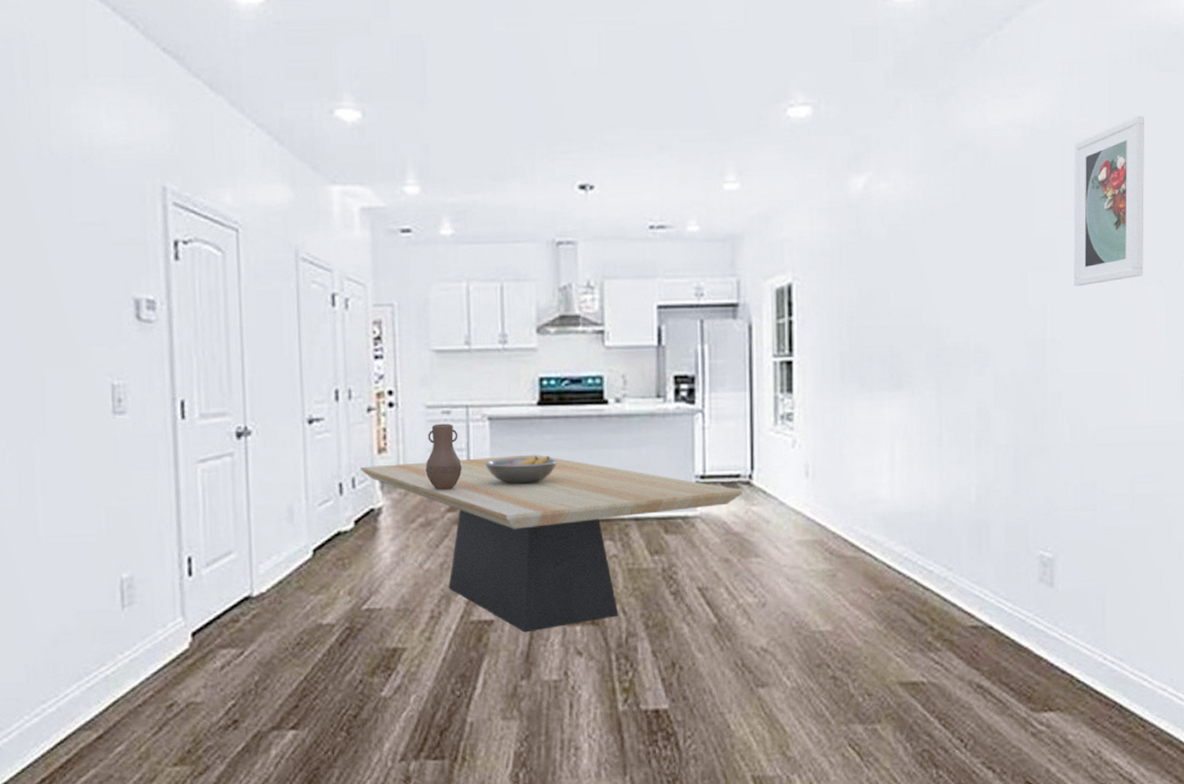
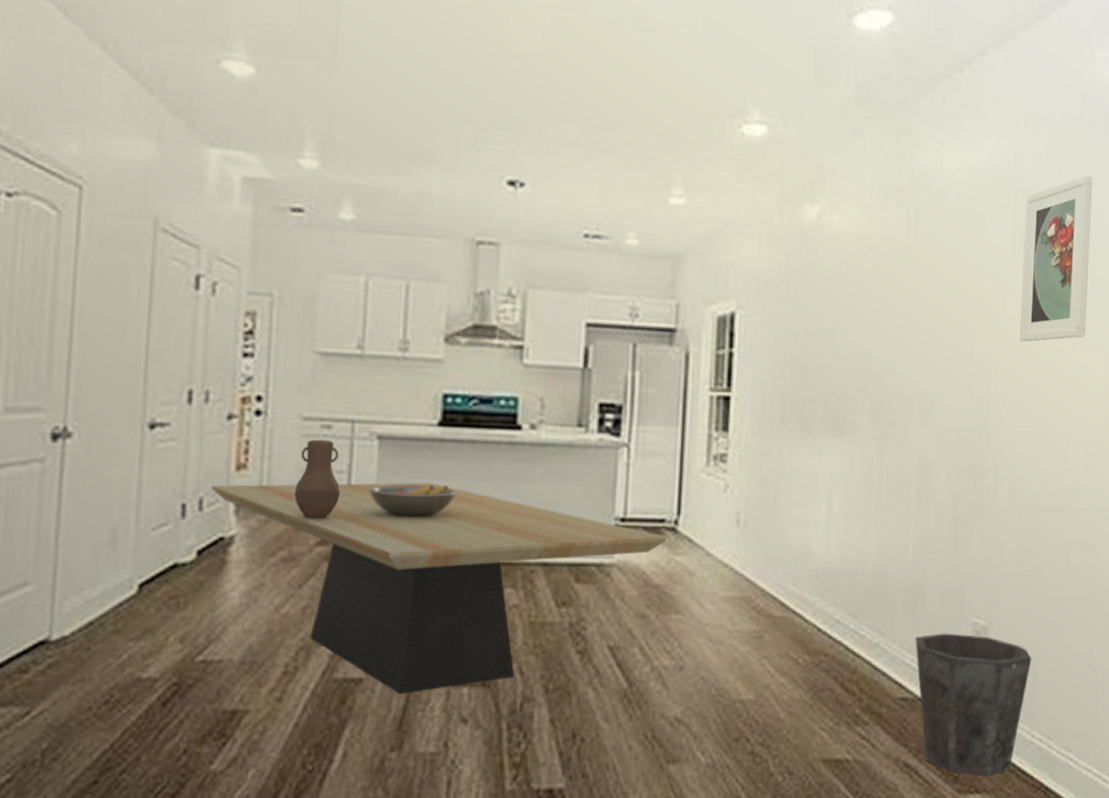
waste bin: none [982,565,1101,696] -> present [915,633,1032,777]

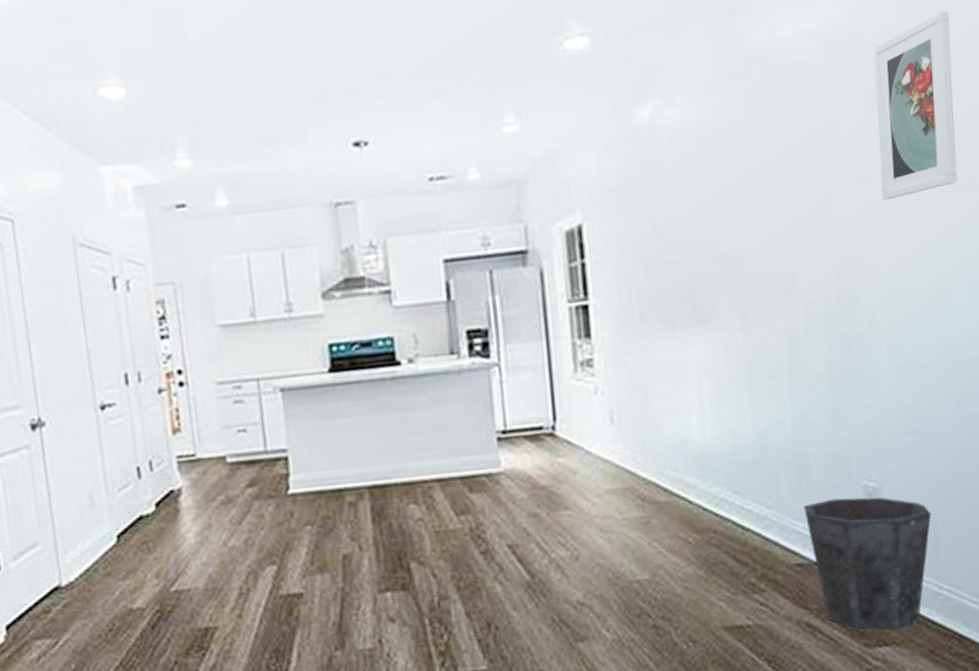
dining table: present [212,482,666,695] -> none [157,422,547,603]
vase: present [294,439,340,520] -> none [220,398,259,467]
fruit bowl: present [369,485,457,517] -> none [281,423,354,455]

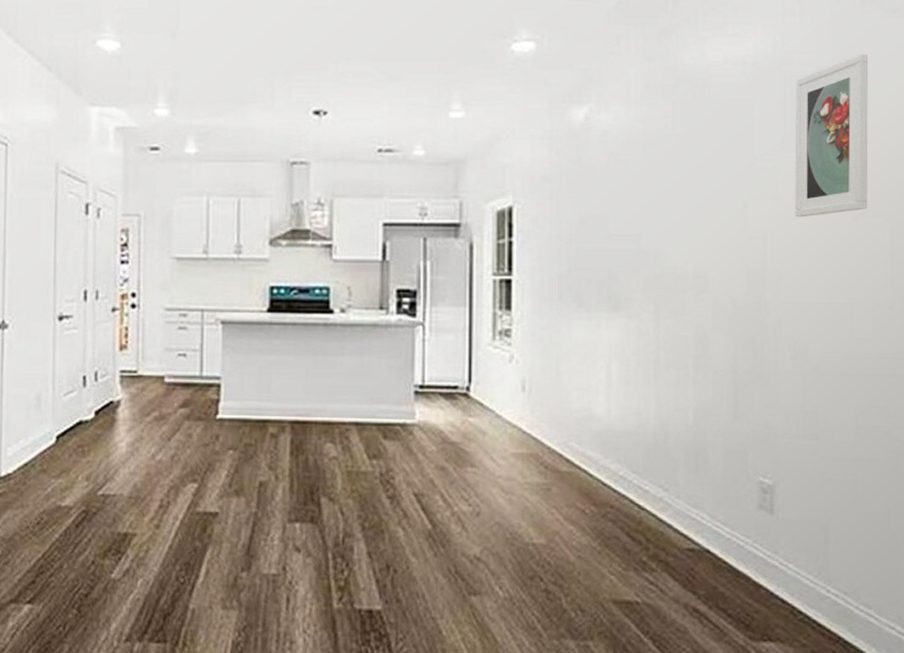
waste bin: present [804,497,932,630] -> none [699,490,823,627]

